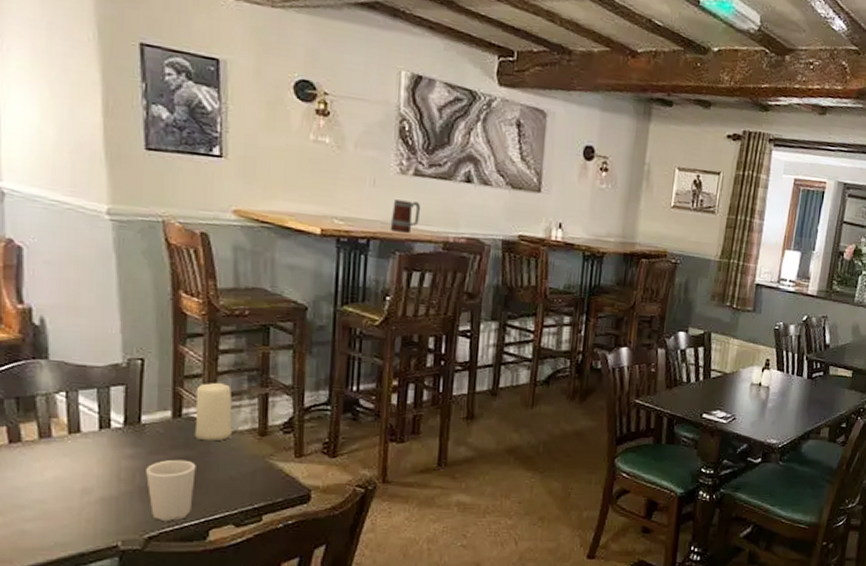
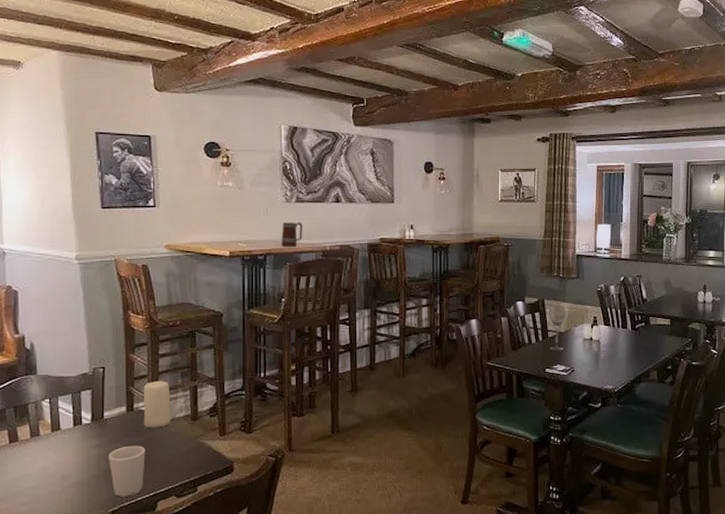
wineglass: none [710,340,735,396] -> present [549,304,566,352]

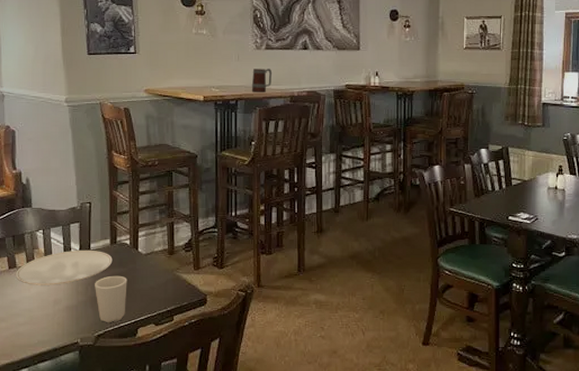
plate: none [18,418,129,460] -> present [16,249,113,285]
candle: present [143,380,172,429] -> none [125,216,151,261]
wineglass: present [549,304,566,352] -> none [513,152,531,199]

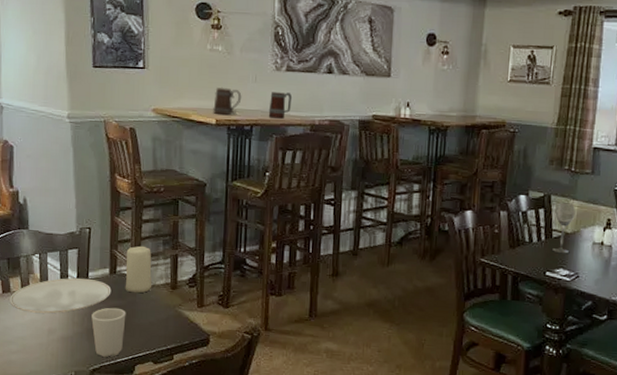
candle: none [125,216,151,261] -> present [125,245,152,294]
beer mug: none [200,66,226,92] -> present [213,87,242,116]
wineglass: none [513,152,531,199] -> present [552,201,576,254]

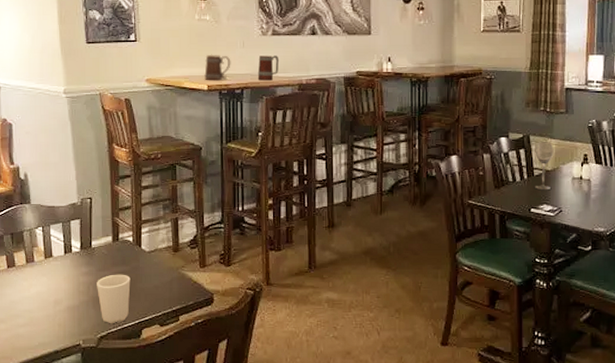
plate: present [10,277,112,314] -> none [15,247,115,285]
candle: present [125,245,152,294] -> none [127,211,155,259]

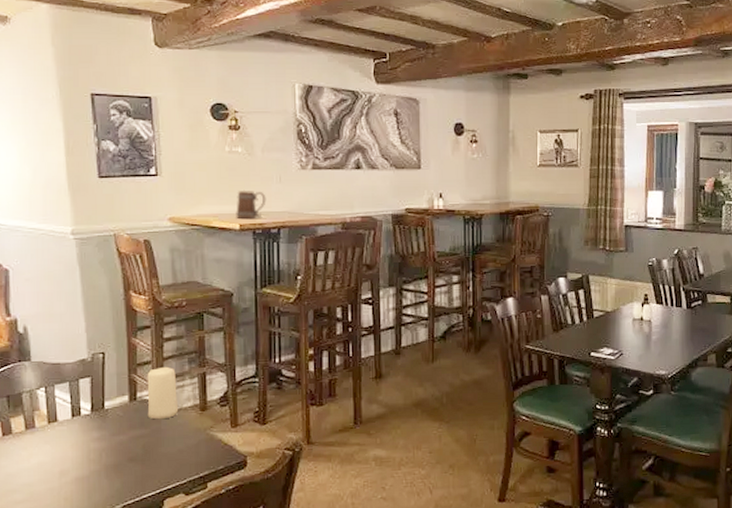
cup: present [97,274,131,324] -> none [110,438,151,496]
candle: none [127,211,155,259] -> present [147,366,179,420]
beer mug: present [257,55,280,82] -> none [296,191,321,220]
wineglass: present [535,141,554,191] -> none [594,281,614,333]

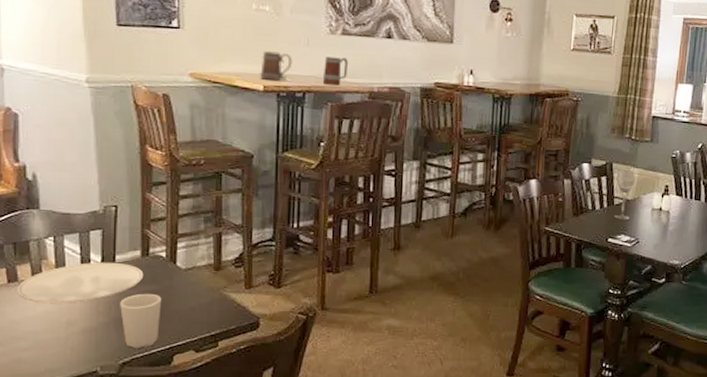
plate: none [11,409,132,455] -> present [17,262,144,304]
cup: none [110,438,151,496] -> present [120,293,162,349]
candle: present [147,366,179,420] -> none [160,224,192,277]
beer mug: none [296,191,321,220] -> present [322,57,349,87]
wineglass: none [594,281,614,333] -> present [614,169,636,221]

